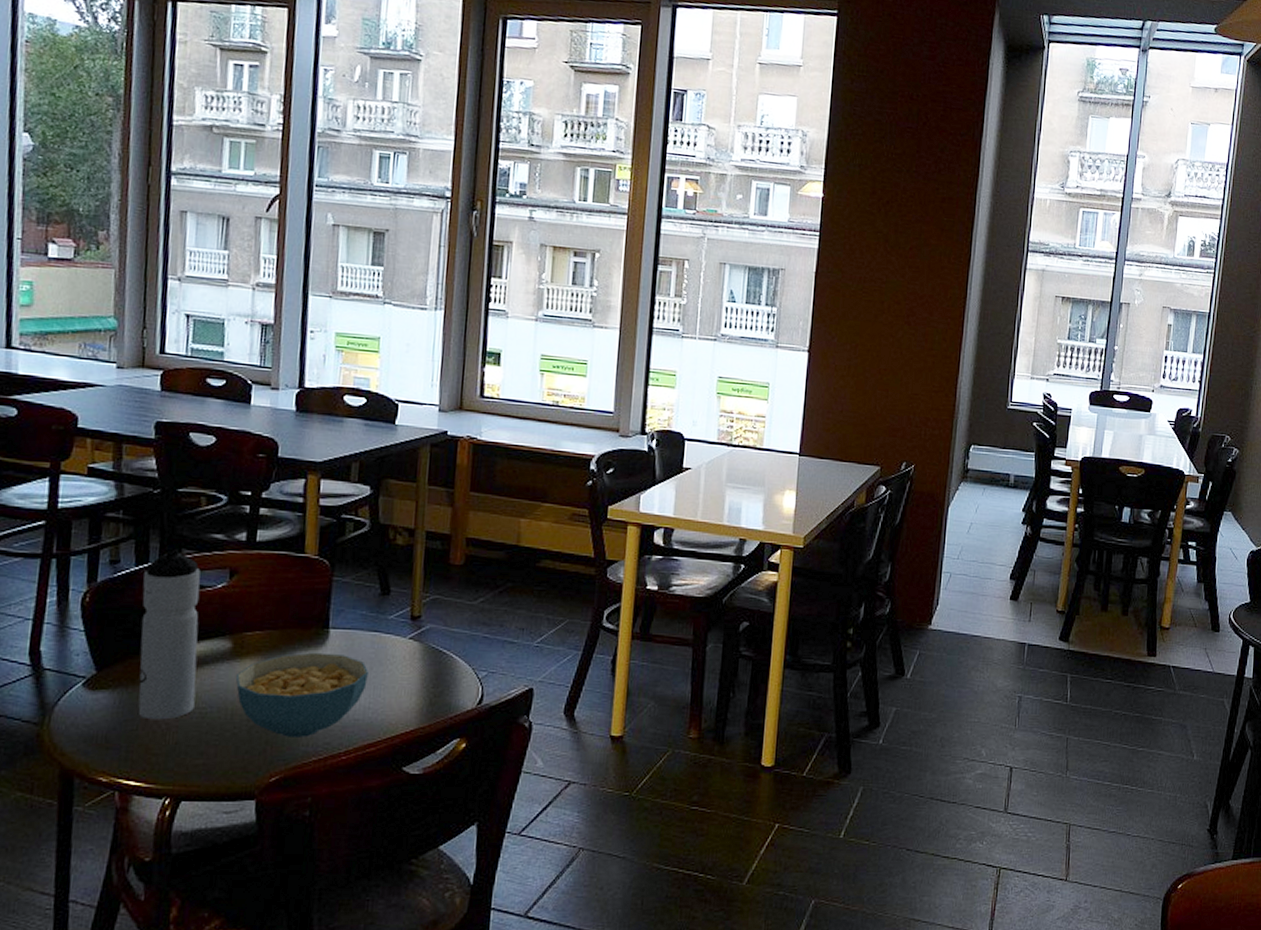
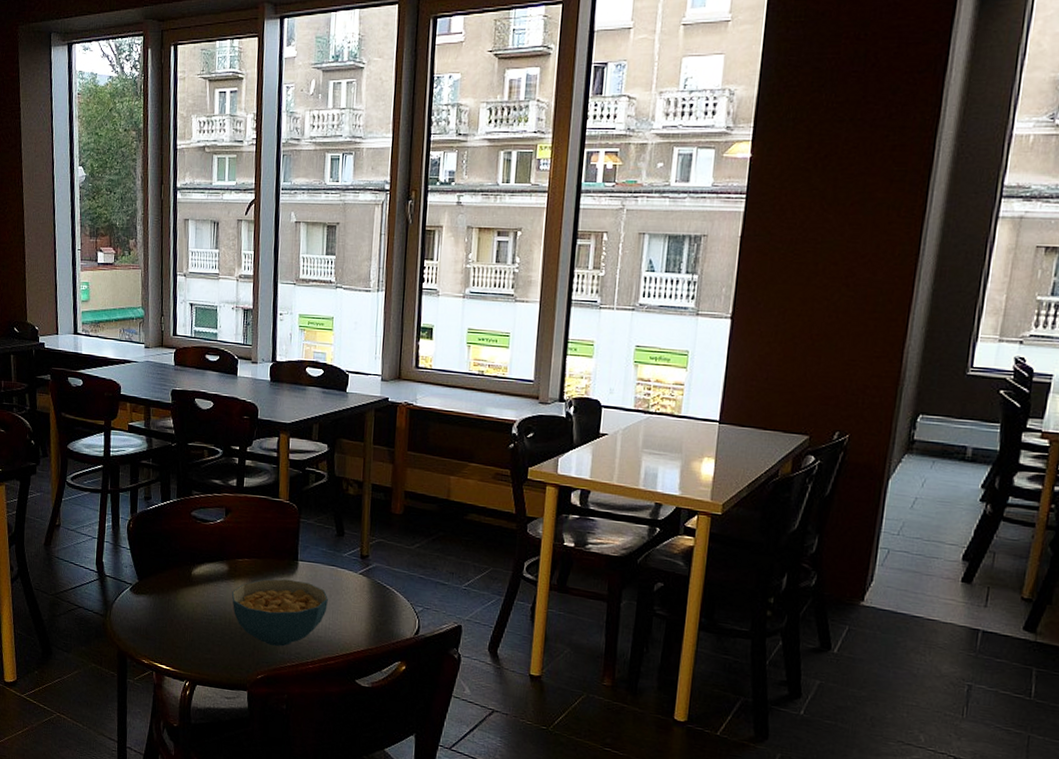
water bottle: present [137,548,201,720] -> none [166,489,205,622]

